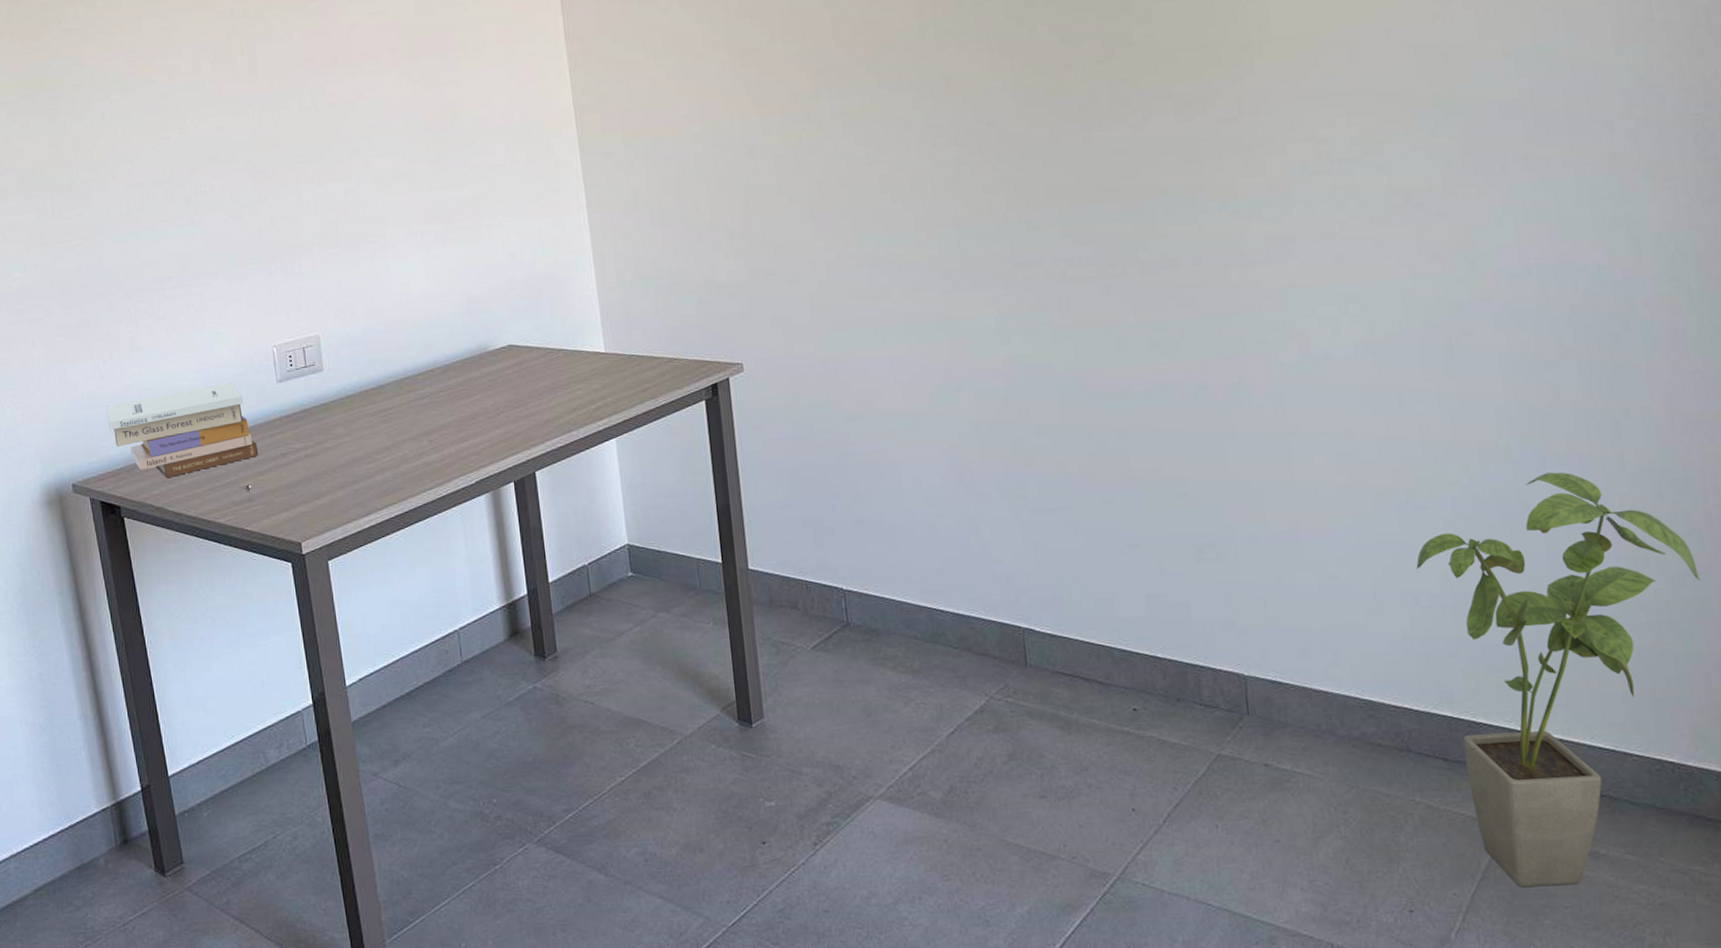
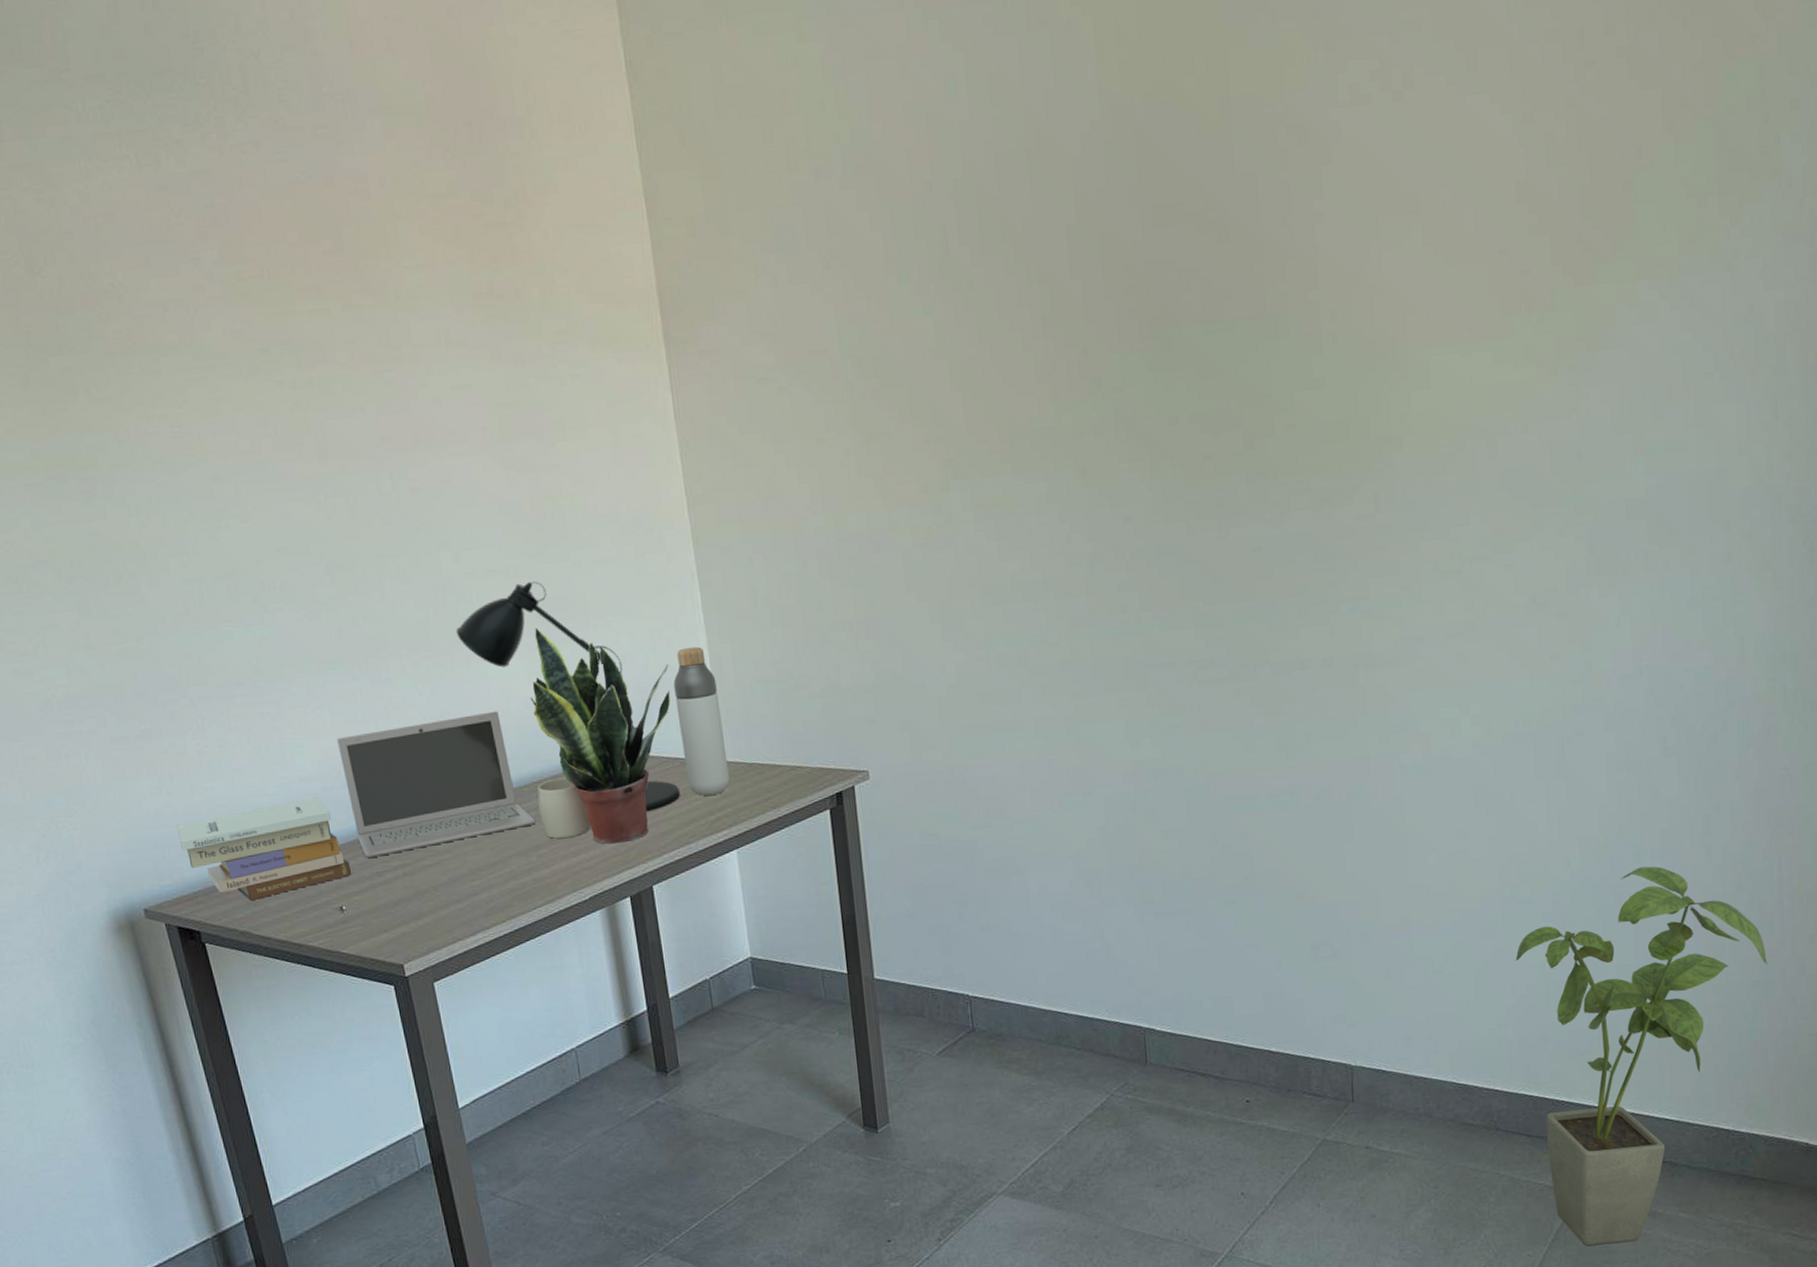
laptop: none [252,304,429,441] -> present [337,711,537,859]
desk lamp: none [362,185,563,400] -> present [456,581,680,812]
potted plant: none [427,227,556,430] -> present [530,628,671,844]
mug: none [430,366,479,425] -> present [537,777,591,839]
bottle: none [559,244,610,386] -> present [673,646,730,796]

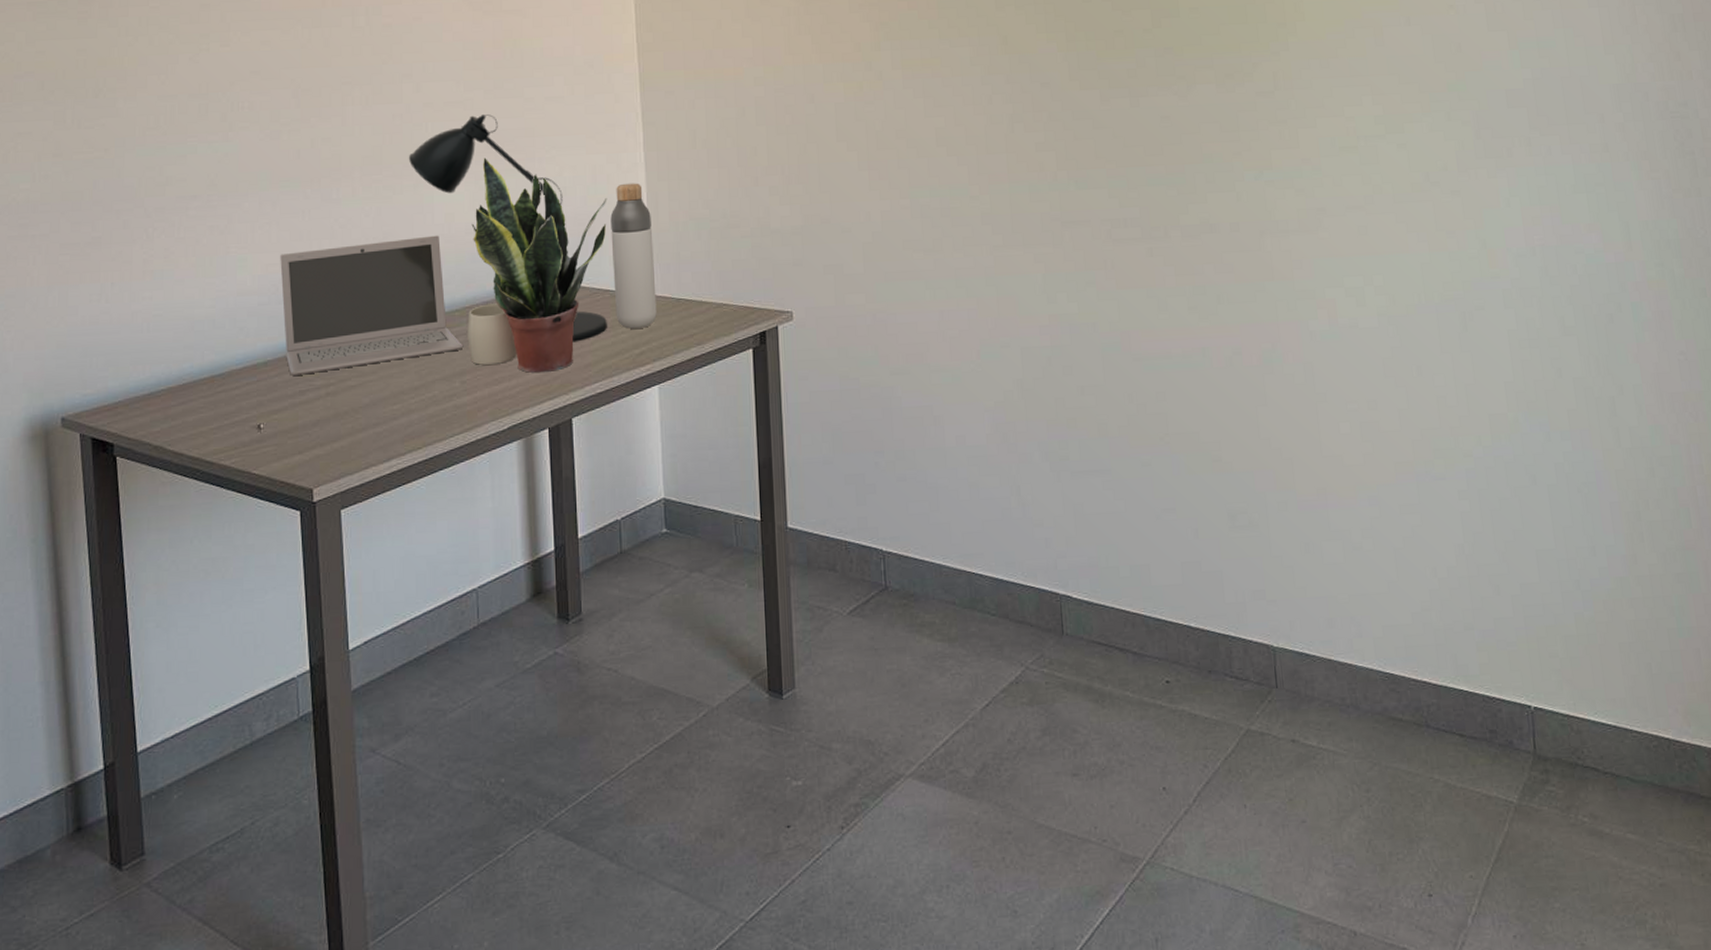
books: present [176,797,351,900] -> none [109,312,274,414]
house plant: present [1515,866,1768,1246] -> none [1434,446,1689,868]

